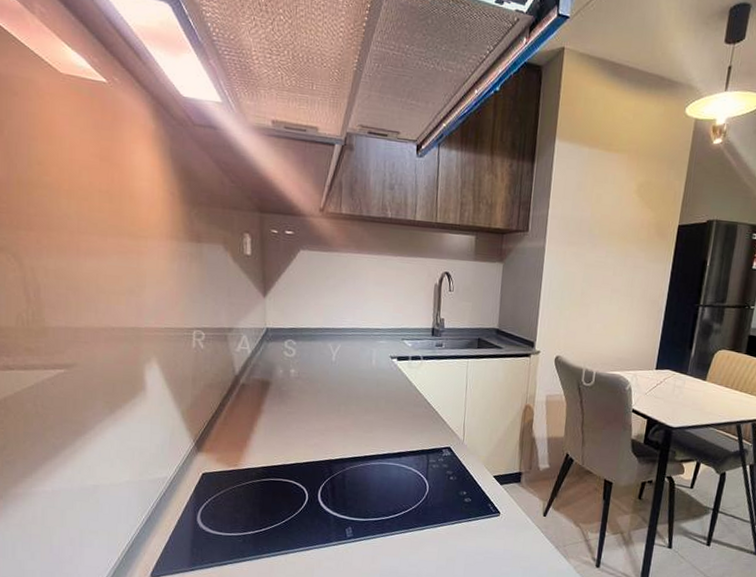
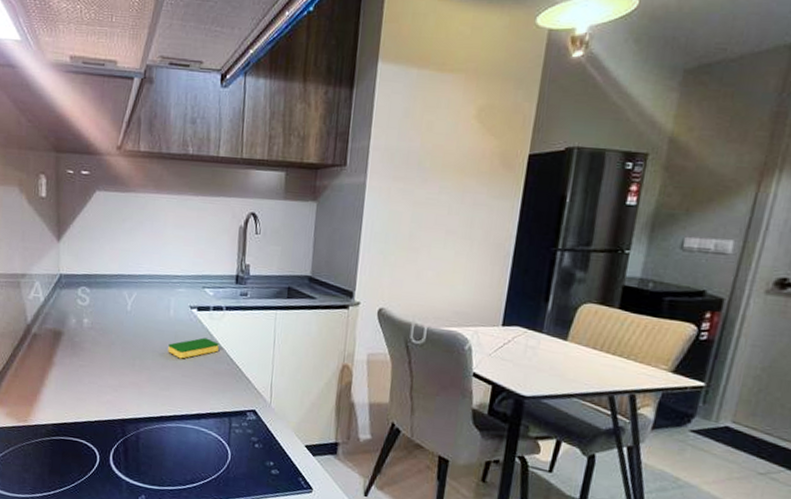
dish sponge: none [371,384,417,404] -> present [168,337,219,359]

